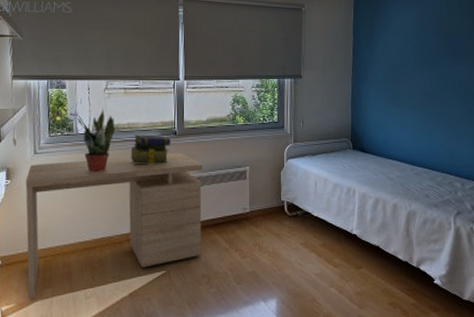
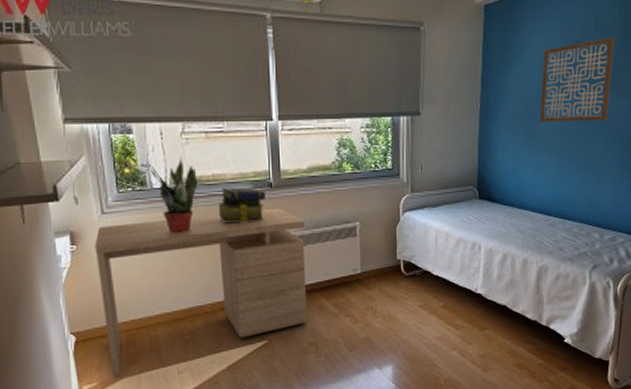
wall art: none [402,18,464,86] -> present [539,37,615,122]

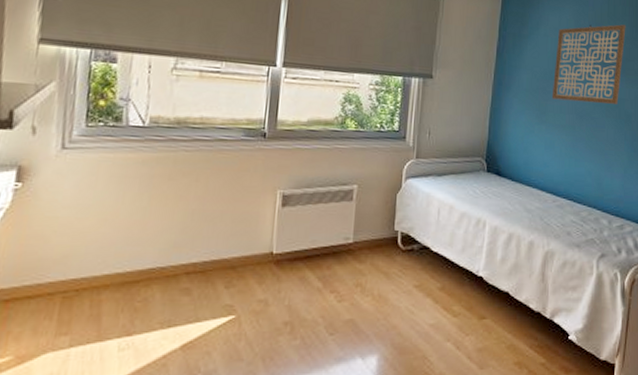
desk: present [94,208,308,376] -> none [33,161,297,350]
potted plant: present [150,155,198,234] -> none [129,92,183,180]
stack of books: present [219,187,267,223] -> none [200,133,258,175]

